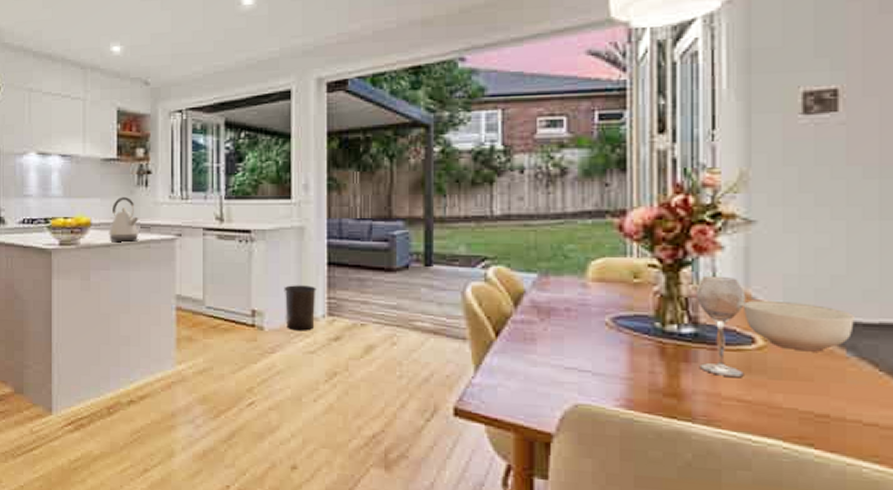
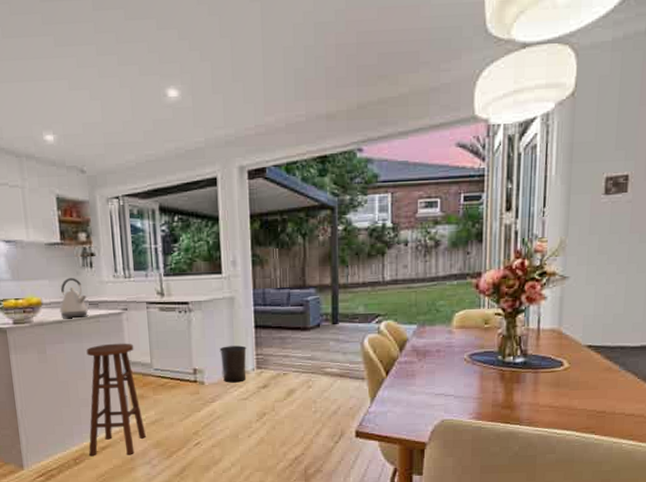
bar stool: none [125,273,191,410] -> present [86,343,146,457]
wineglass: present [695,275,746,378] -> none [526,319,559,392]
bowl: present [742,300,854,352] -> none [556,334,626,369]

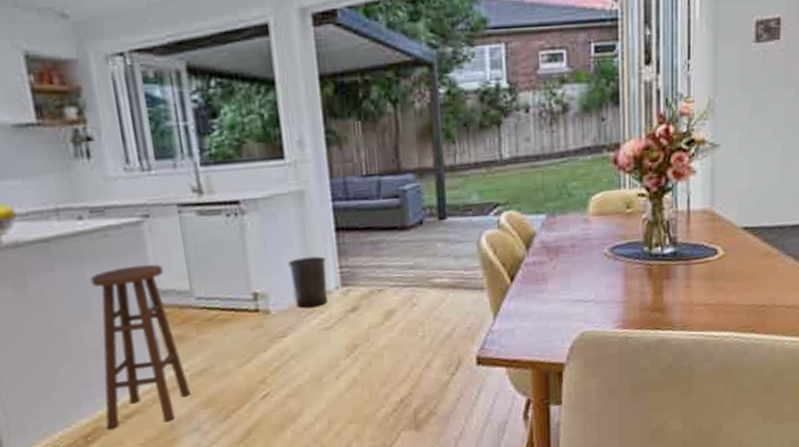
kettle: present [59,278,88,319] -> none [43,174,89,236]

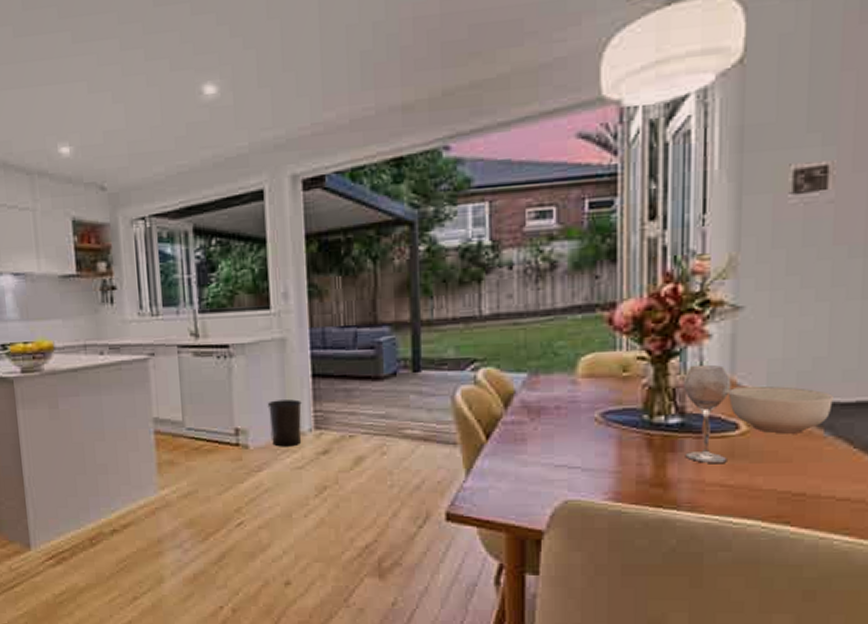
bar stool: present [90,264,191,430] -> none [105,396,176,536]
wineglass: none [674,198,712,287] -> present [683,364,731,464]
bowl: none [709,214,784,256] -> present [727,385,833,434]

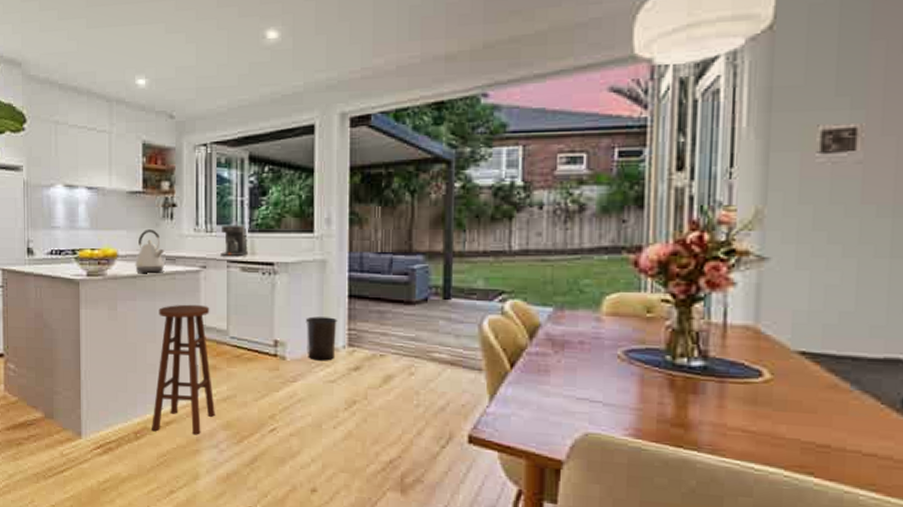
kettle: none [74,316,108,367] -> present [135,230,165,274]
bar stool: none [105,396,176,536] -> present [152,304,215,435]
coffee maker: none [168,305,198,342] -> present [220,225,247,257]
wineglass: present [683,364,731,464] -> none [706,311,756,410]
bowl: present [727,385,833,434] -> none [751,335,860,386]

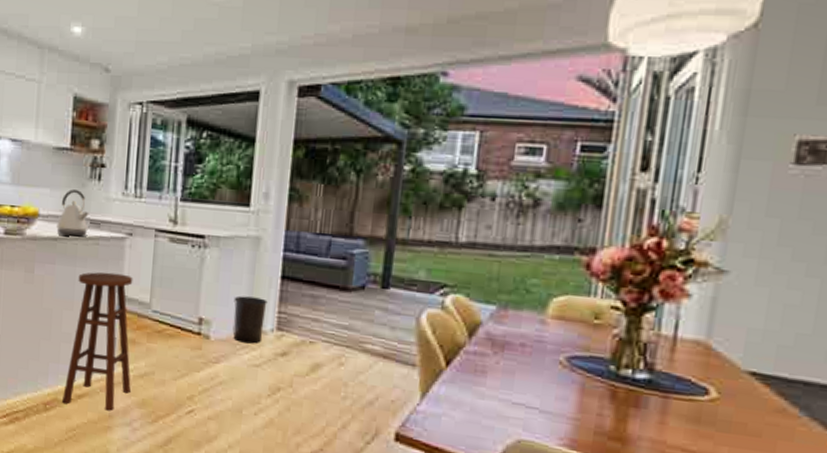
coffee maker: present [220,225,247,257] -> none [148,191,177,226]

